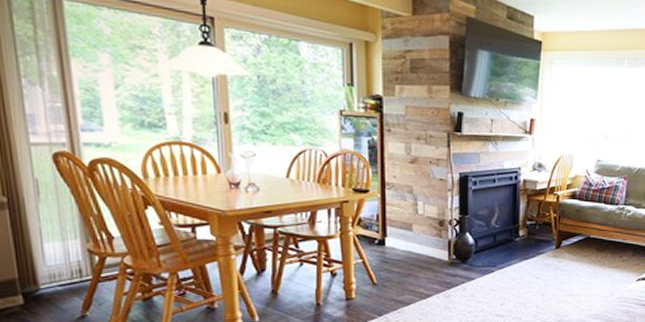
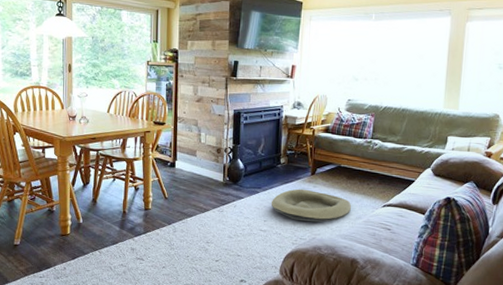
dog bed: none [508,265,602,302] -> present [271,189,351,223]

